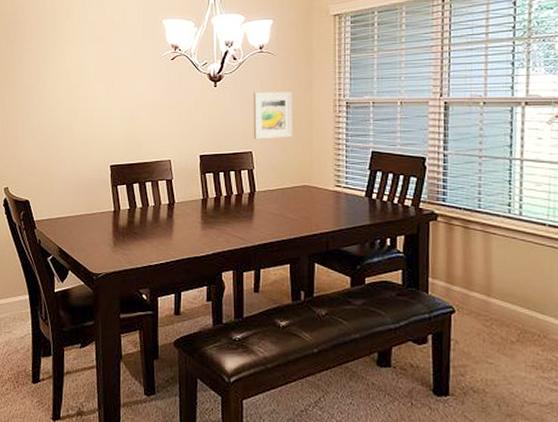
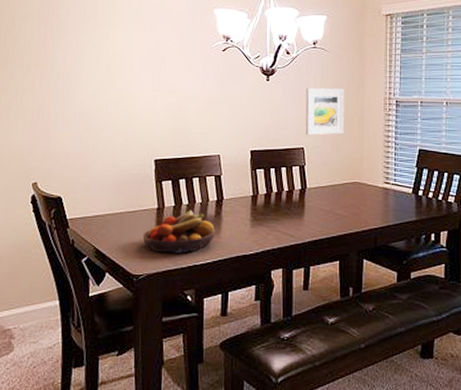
fruit bowl: none [100,213,167,254] -> present [142,210,215,254]

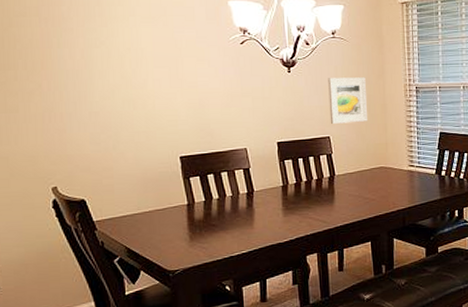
fruit bowl: present [142,210,215,254] -> none [174,204,248,248]

